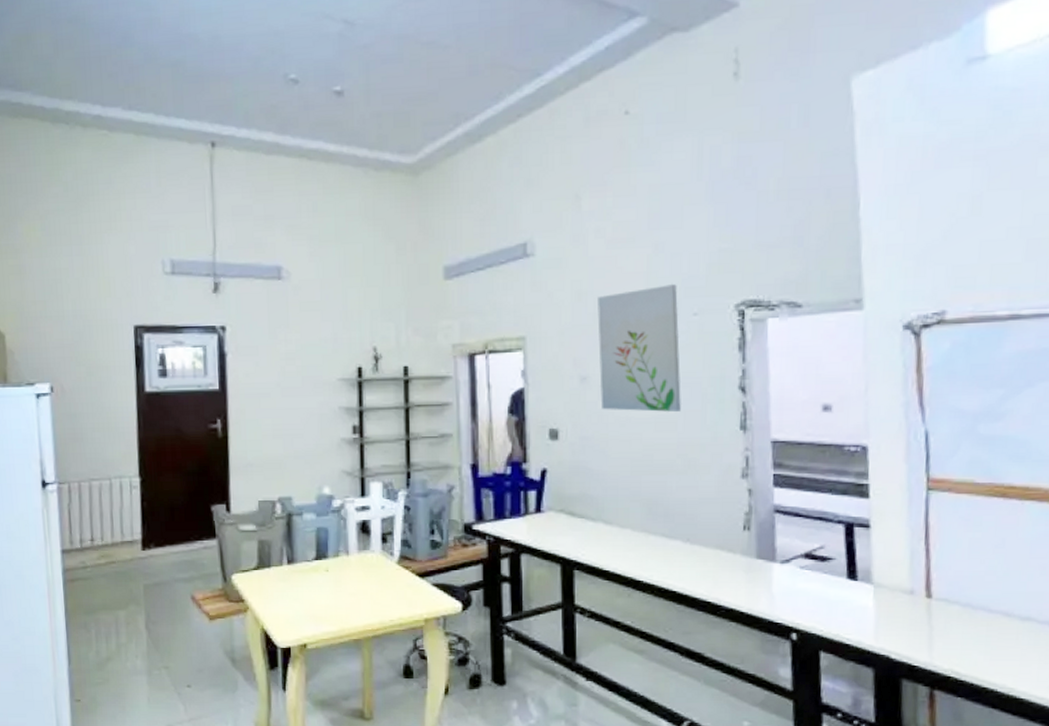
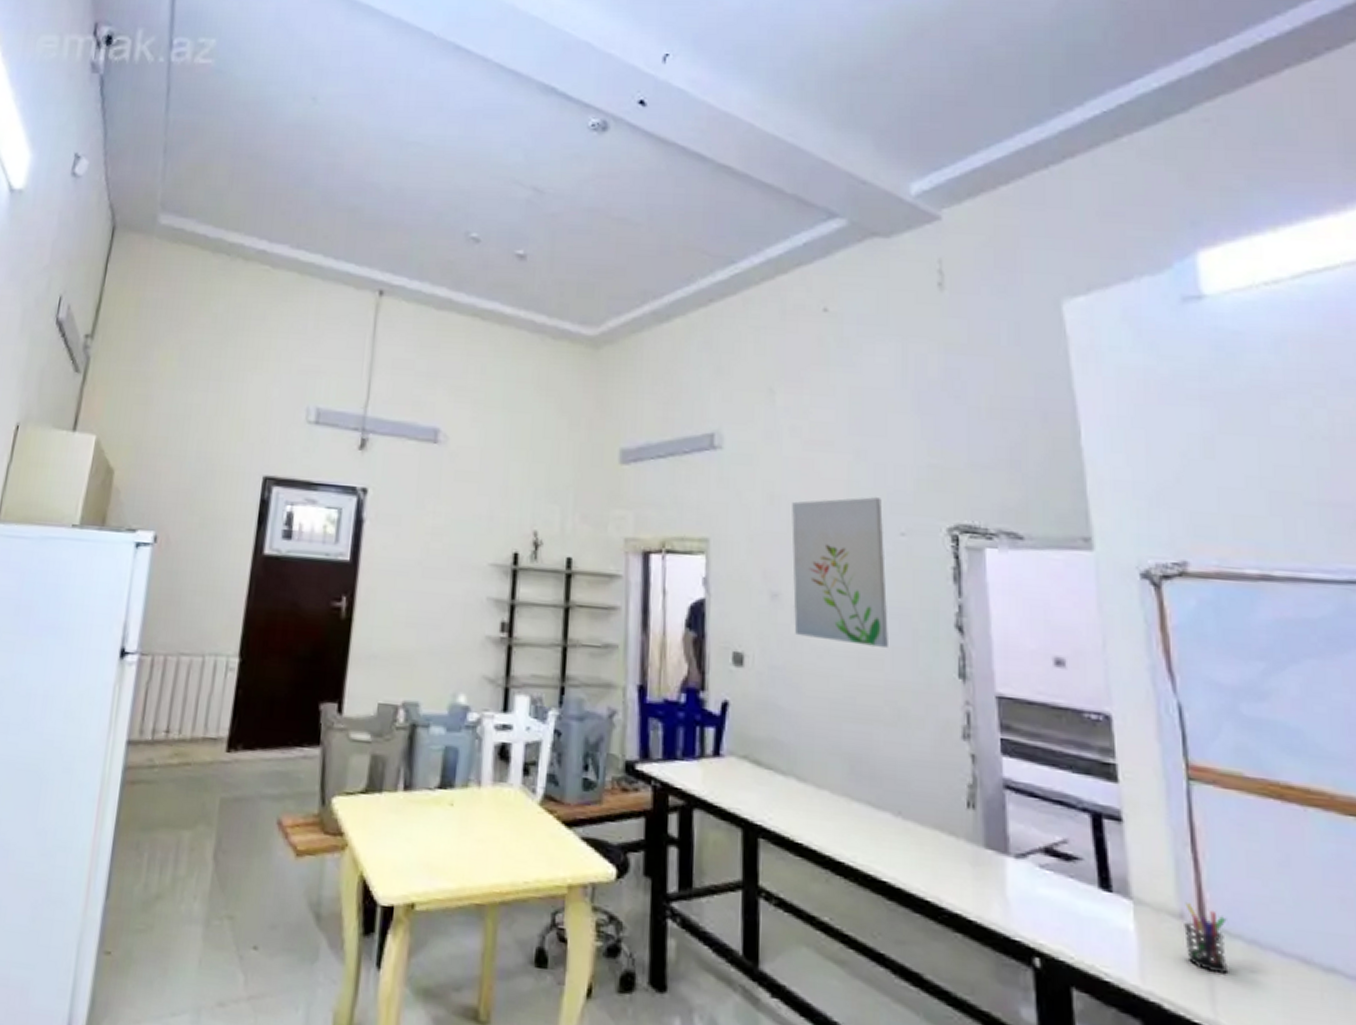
pen holder: none [913,582,948,630] -> present [1184,903,1229,975]

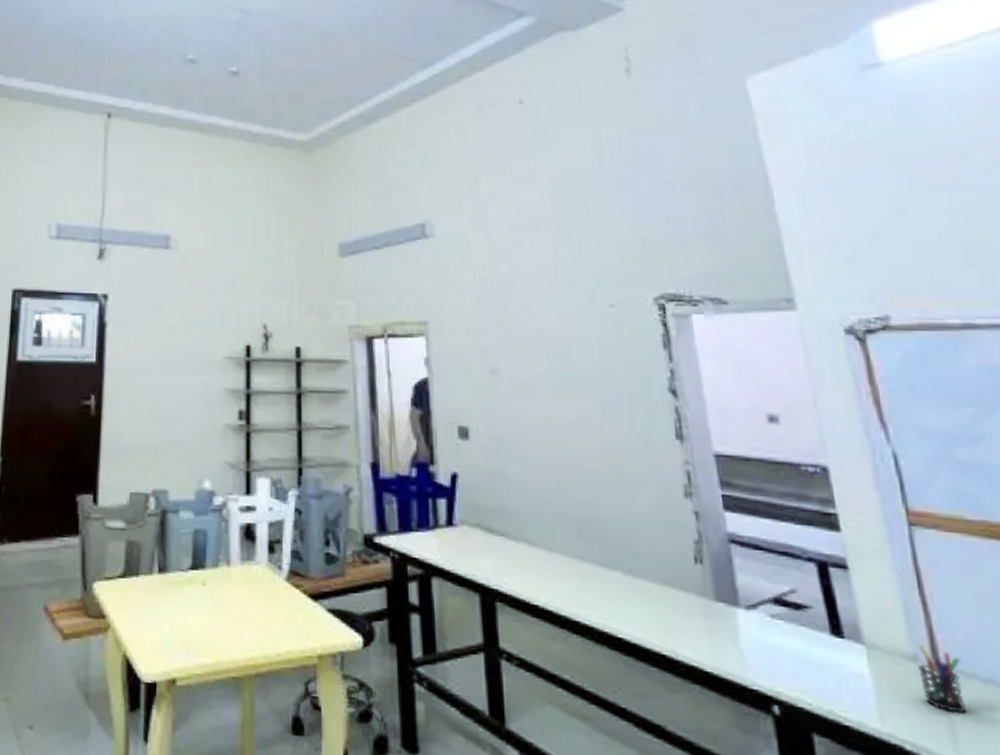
wall art: present [792,497,888,647] -> none [504,273,606,414]

